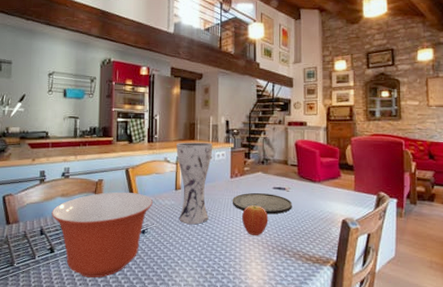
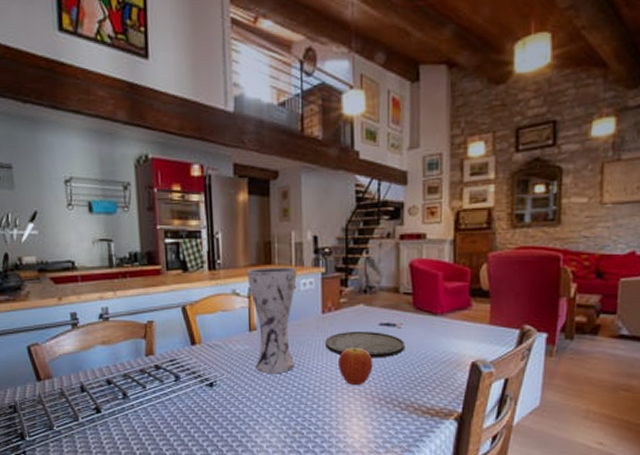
mixing bowl: present [52,192,153,278] -> none [92,335,221,442]

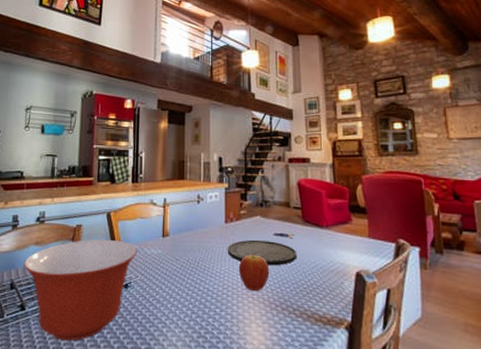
mixing bowl: none [92,335,221,442] -> present [24,239,137,341]
vase: present [247,267,297,373] -> none [163,182,205,277]

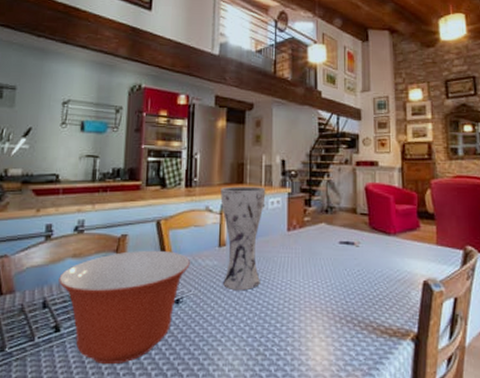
vase: none [163,182,205,277] -> present [220,186,266,290]
plate: present [228,239,297,266] -> none [290,248,364,276]
fruit: present [238,254,270,292] -> none [301,263,334,304]

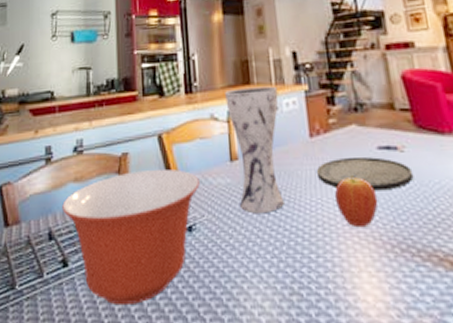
plate: none [290,248,364,276] -> present [317,156,414,191]
fruit: none [301,263,334,304] -> present [334,176,378,228]

